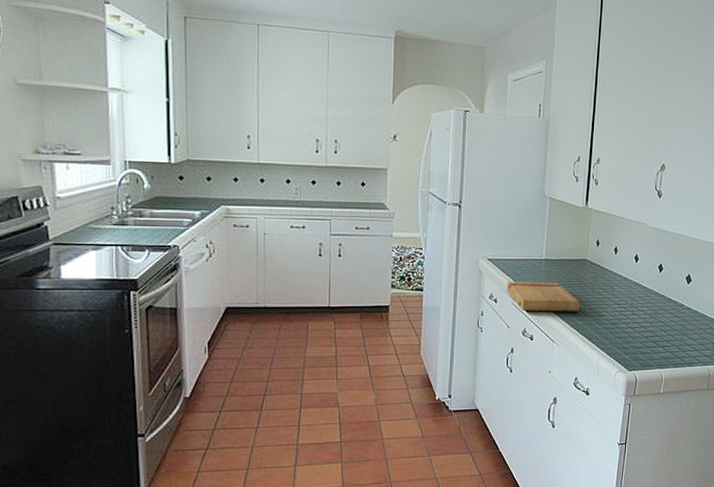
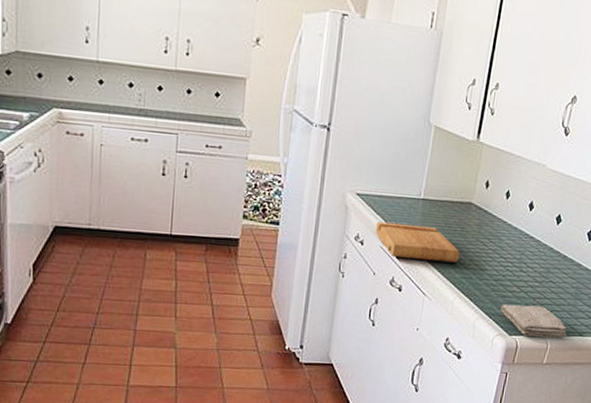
washcloth: none [619,343,678,371] -> present [500,304,567,338]

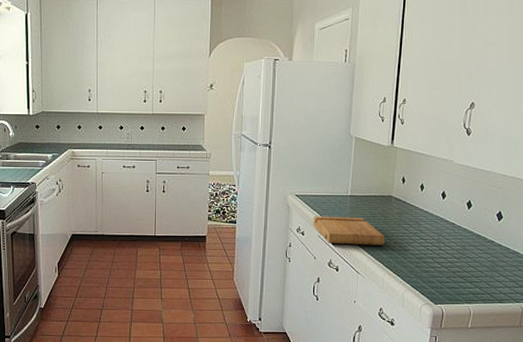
washcloth: present [500,304,567,338] -> none [425,277,488,305]

